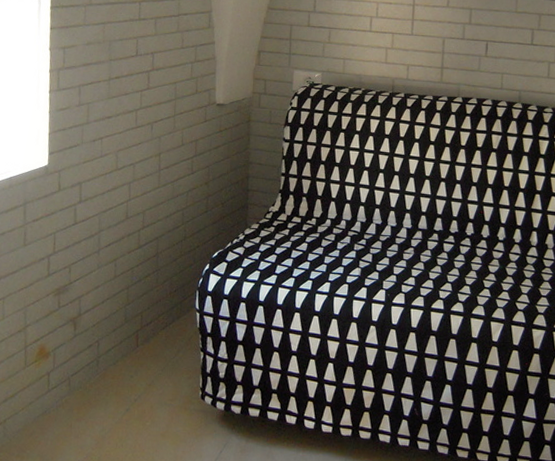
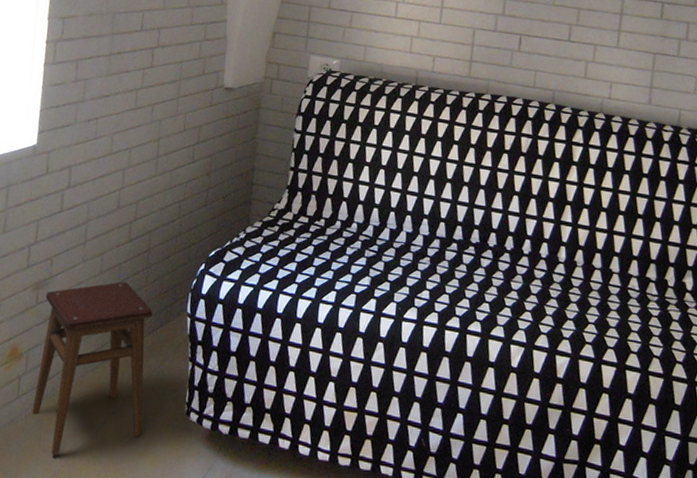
stool: none [62,284,165,441] -> present [31,282,153,456]

